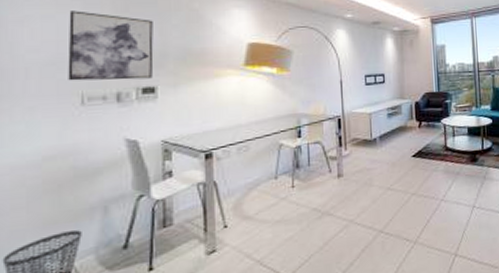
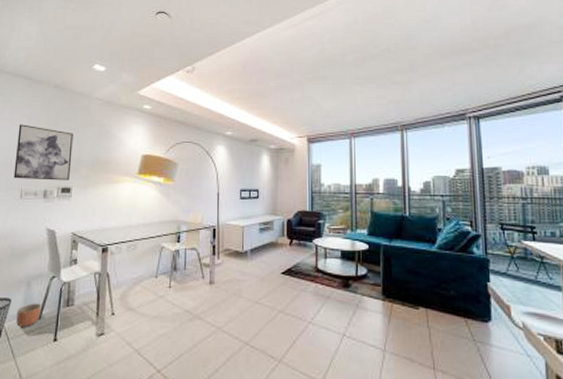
planter: none [92,229,127,263] -> present [16,303,42,327]

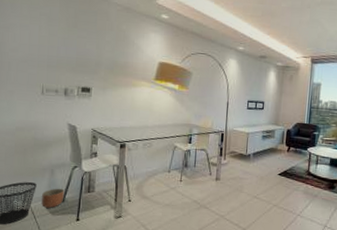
wall art: present [13,124,73,181] -> none [34,23,93,81]

